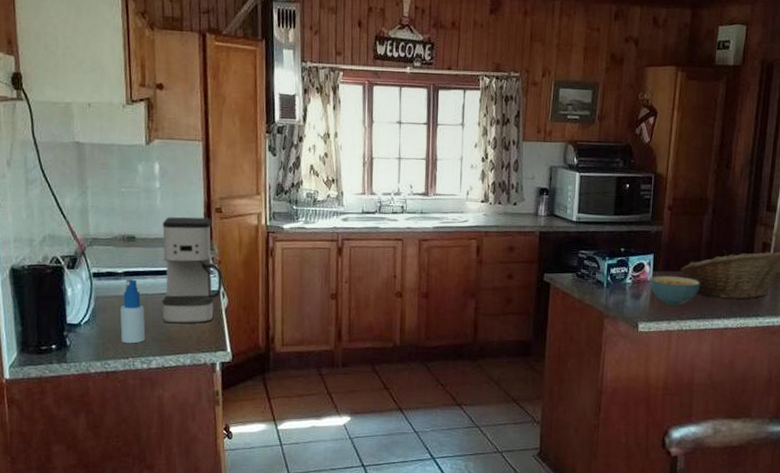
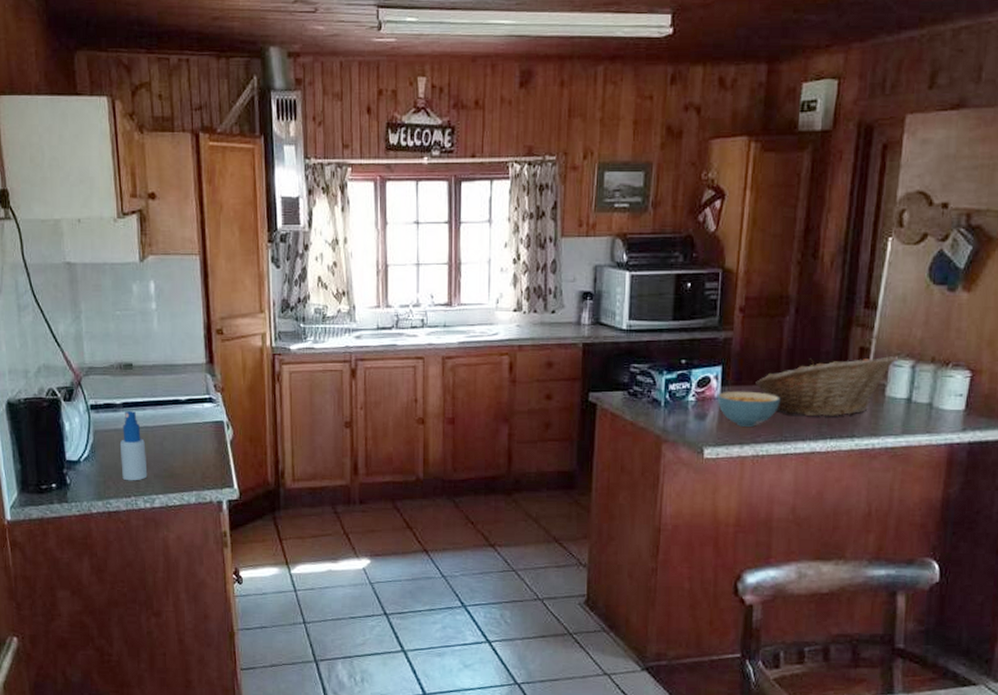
coffee maker: present [162,217,223,324] -> none [161,340,227,459]

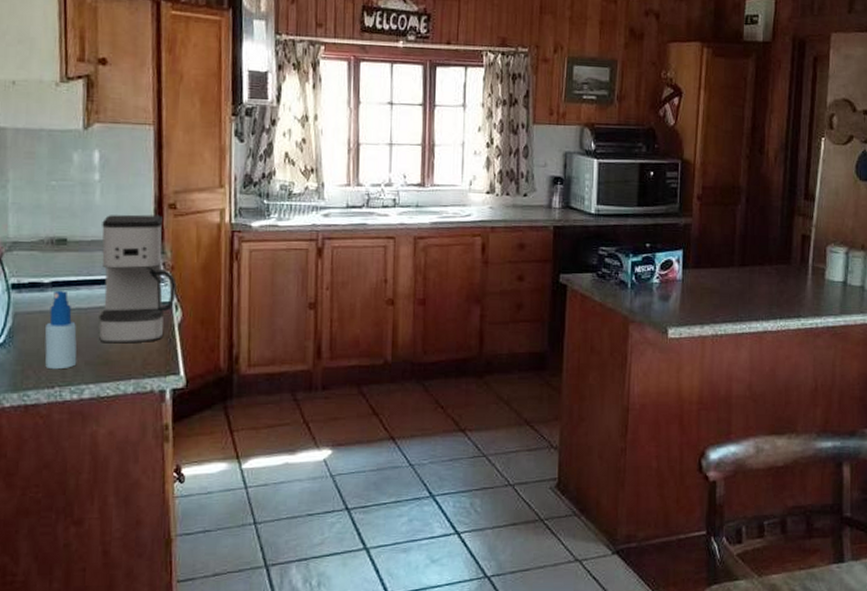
coffee maker: none [161,340,227,459] -> present [99,214,177,344]
cereal bowl: present [717,391,781,427] -> none [679,273,736,307]
fruit basket: present [755,356,896,417] -> none [713,243,833,299]

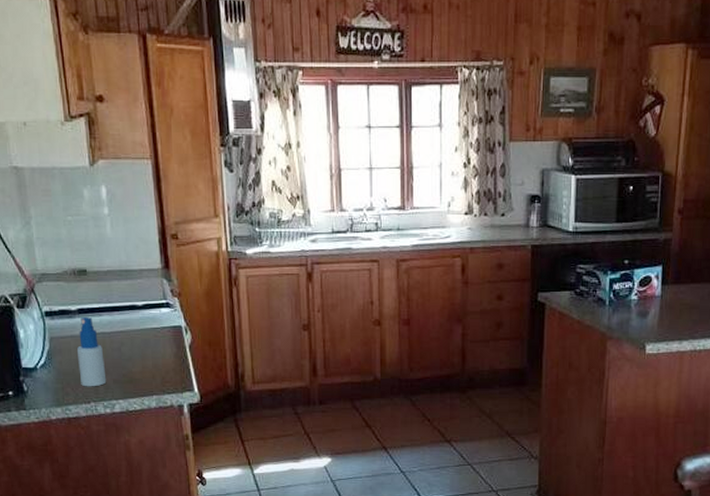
coffee maker: present [99,214,177,344] -> none [115,245,185,364]

